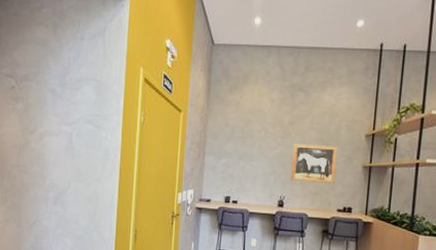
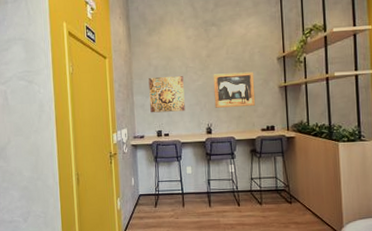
wall art: none [221,139,261,179] -> present [148,76,185,113]

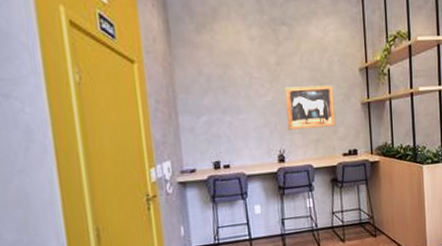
wall art: present [148,76,185,113] -> none [199,89,251,139]

